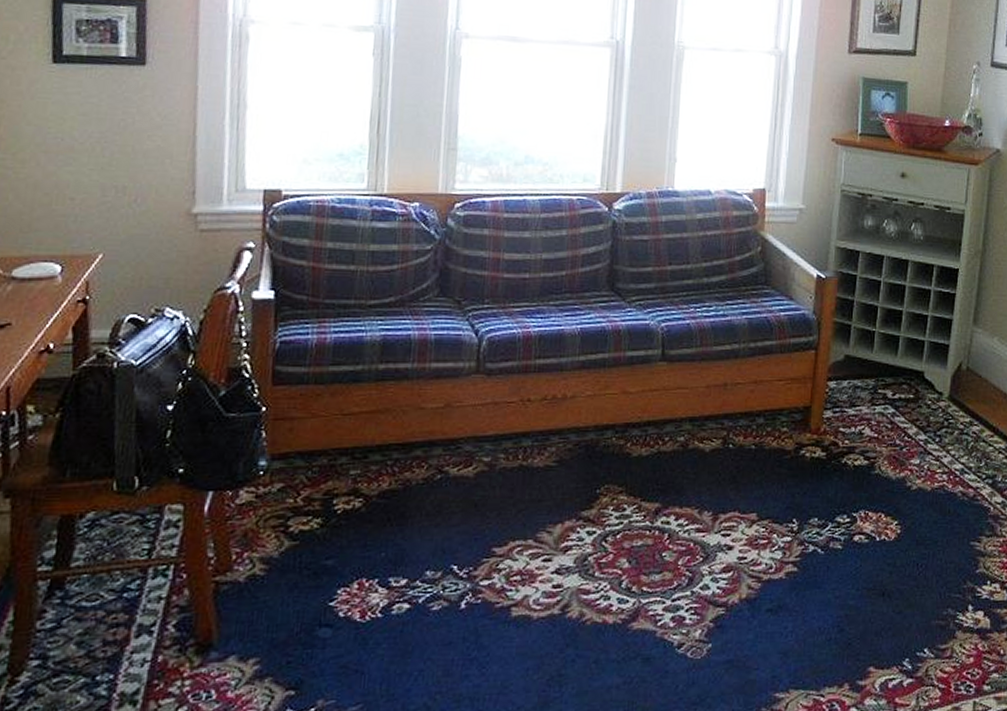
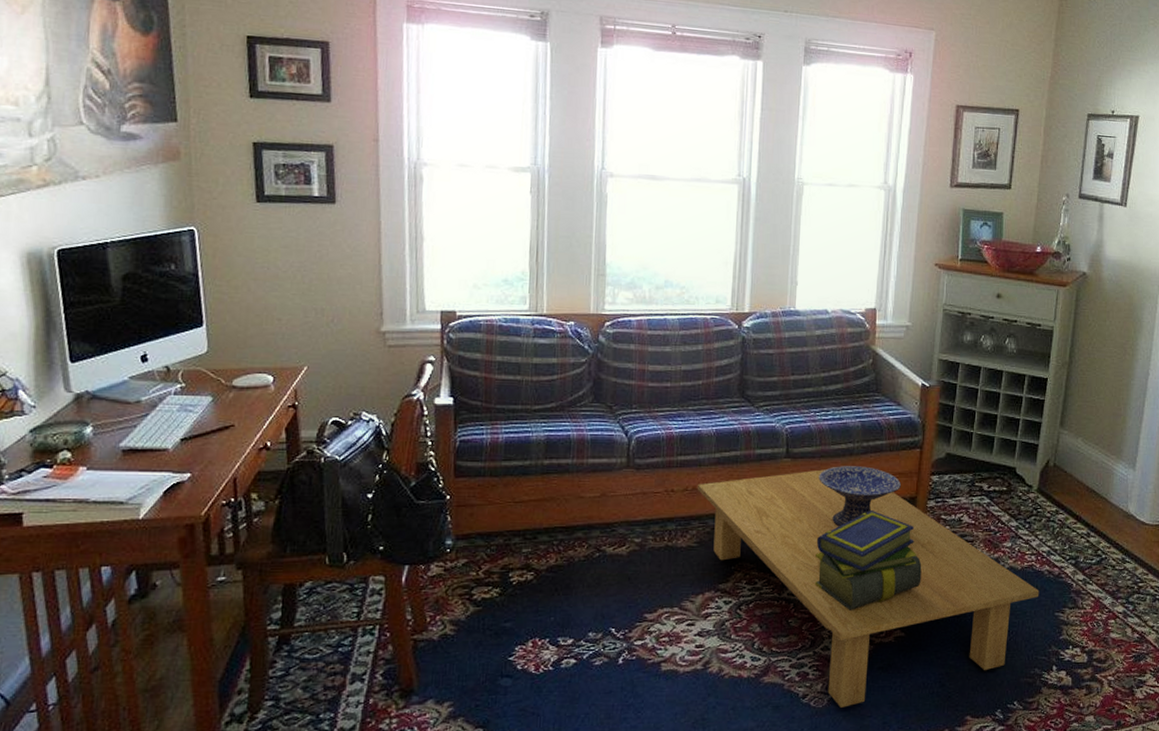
coffee table: none [558,374,952,659] -> present [698,469,1040,708]
stack of books: none [693,423,817,541] -> present [814,511,922,610]
decorative bowl: none [699,370,793,442] -> present [819,466,901,527]

